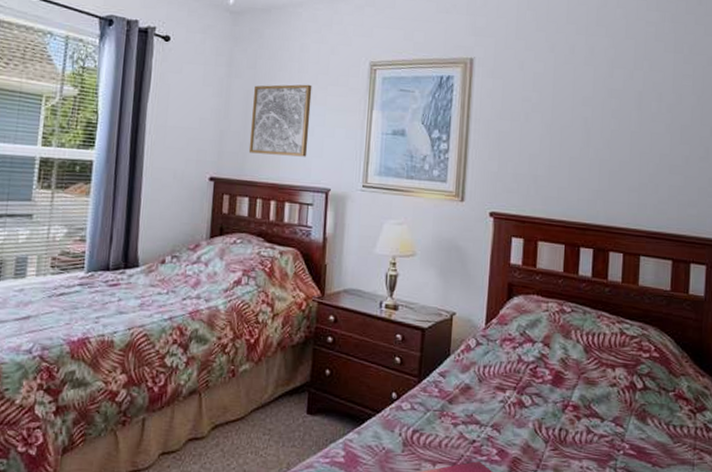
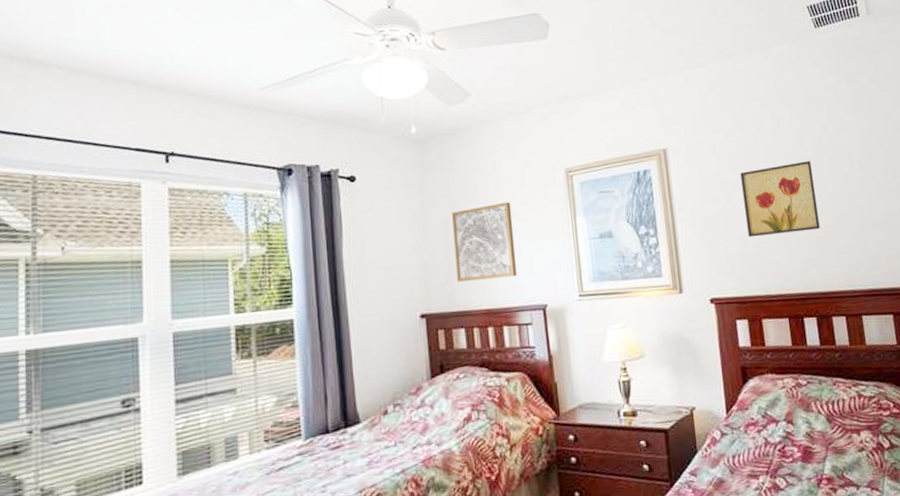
wall art: none [540,93,617,164] -> present [740,161,820,238]

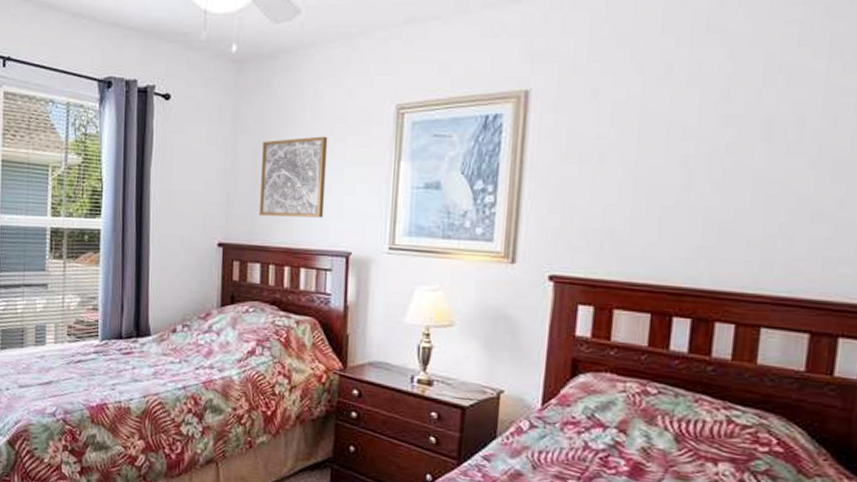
wall art: present [740,161,820,238] -> none [619,121,735,212]

